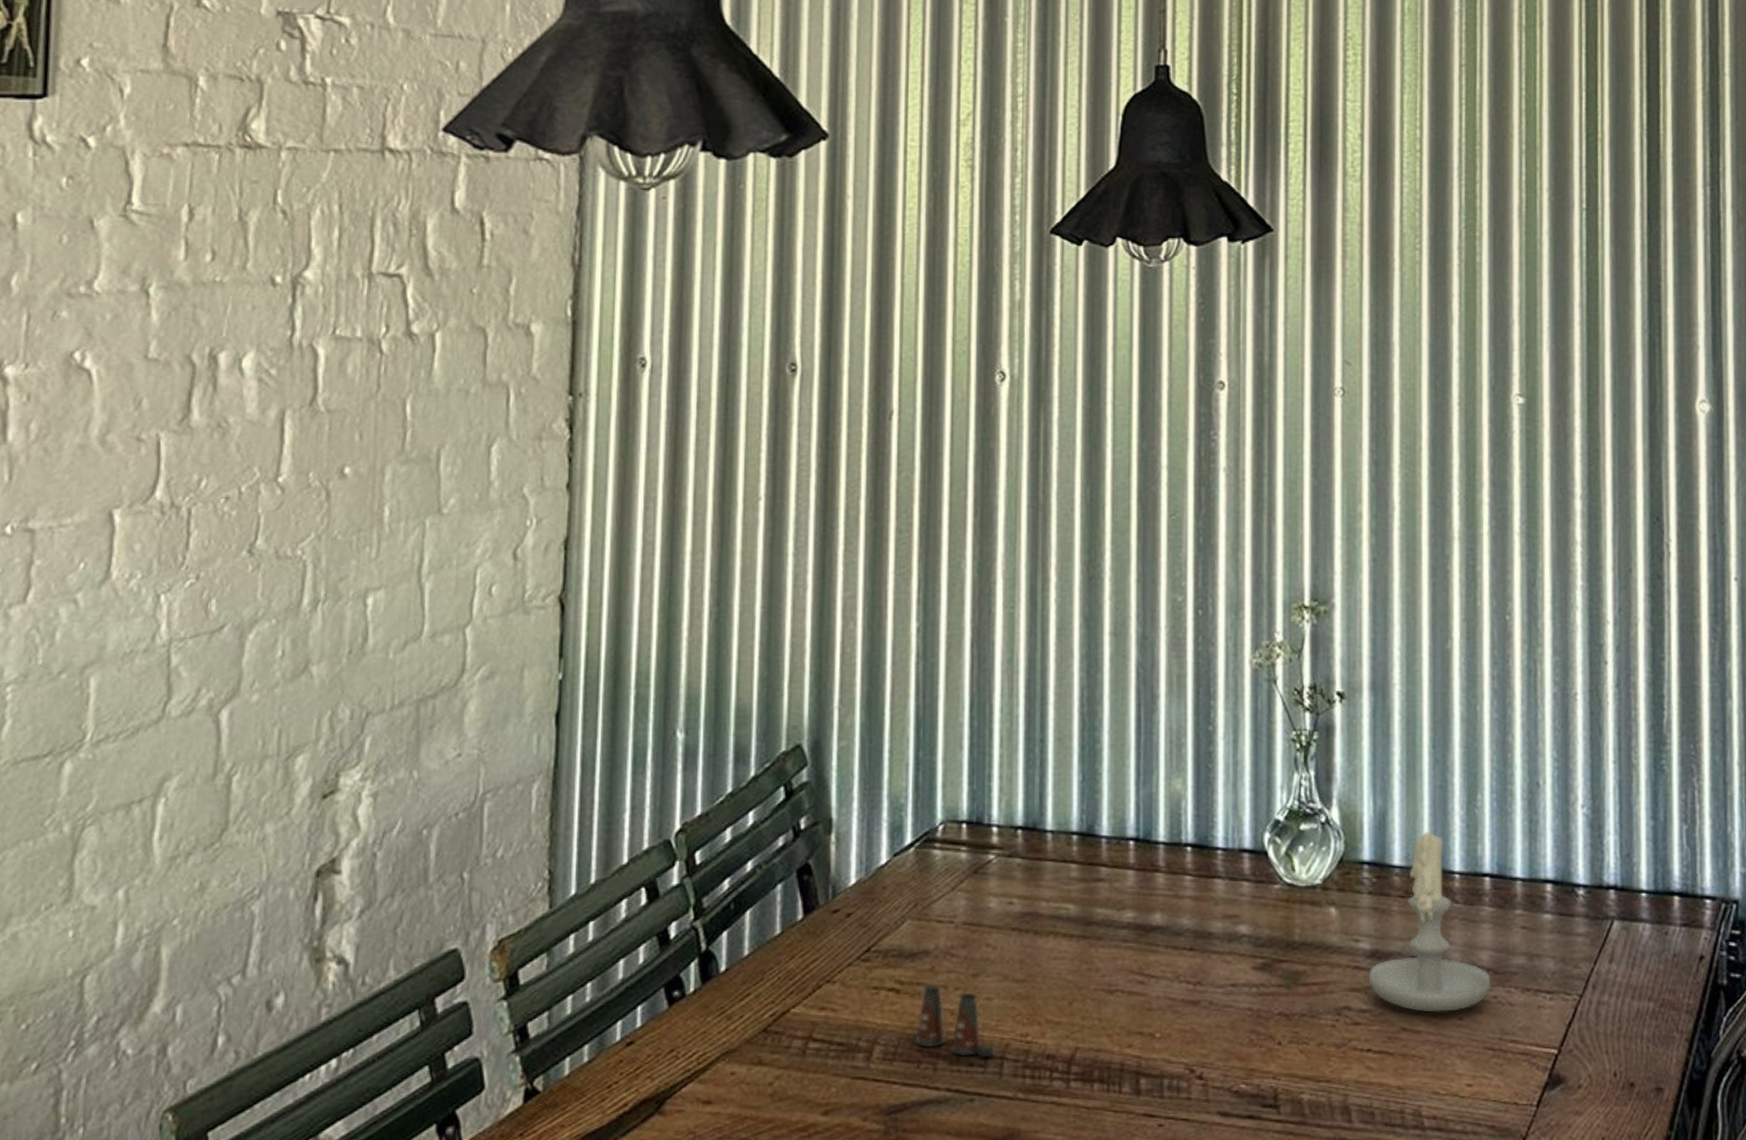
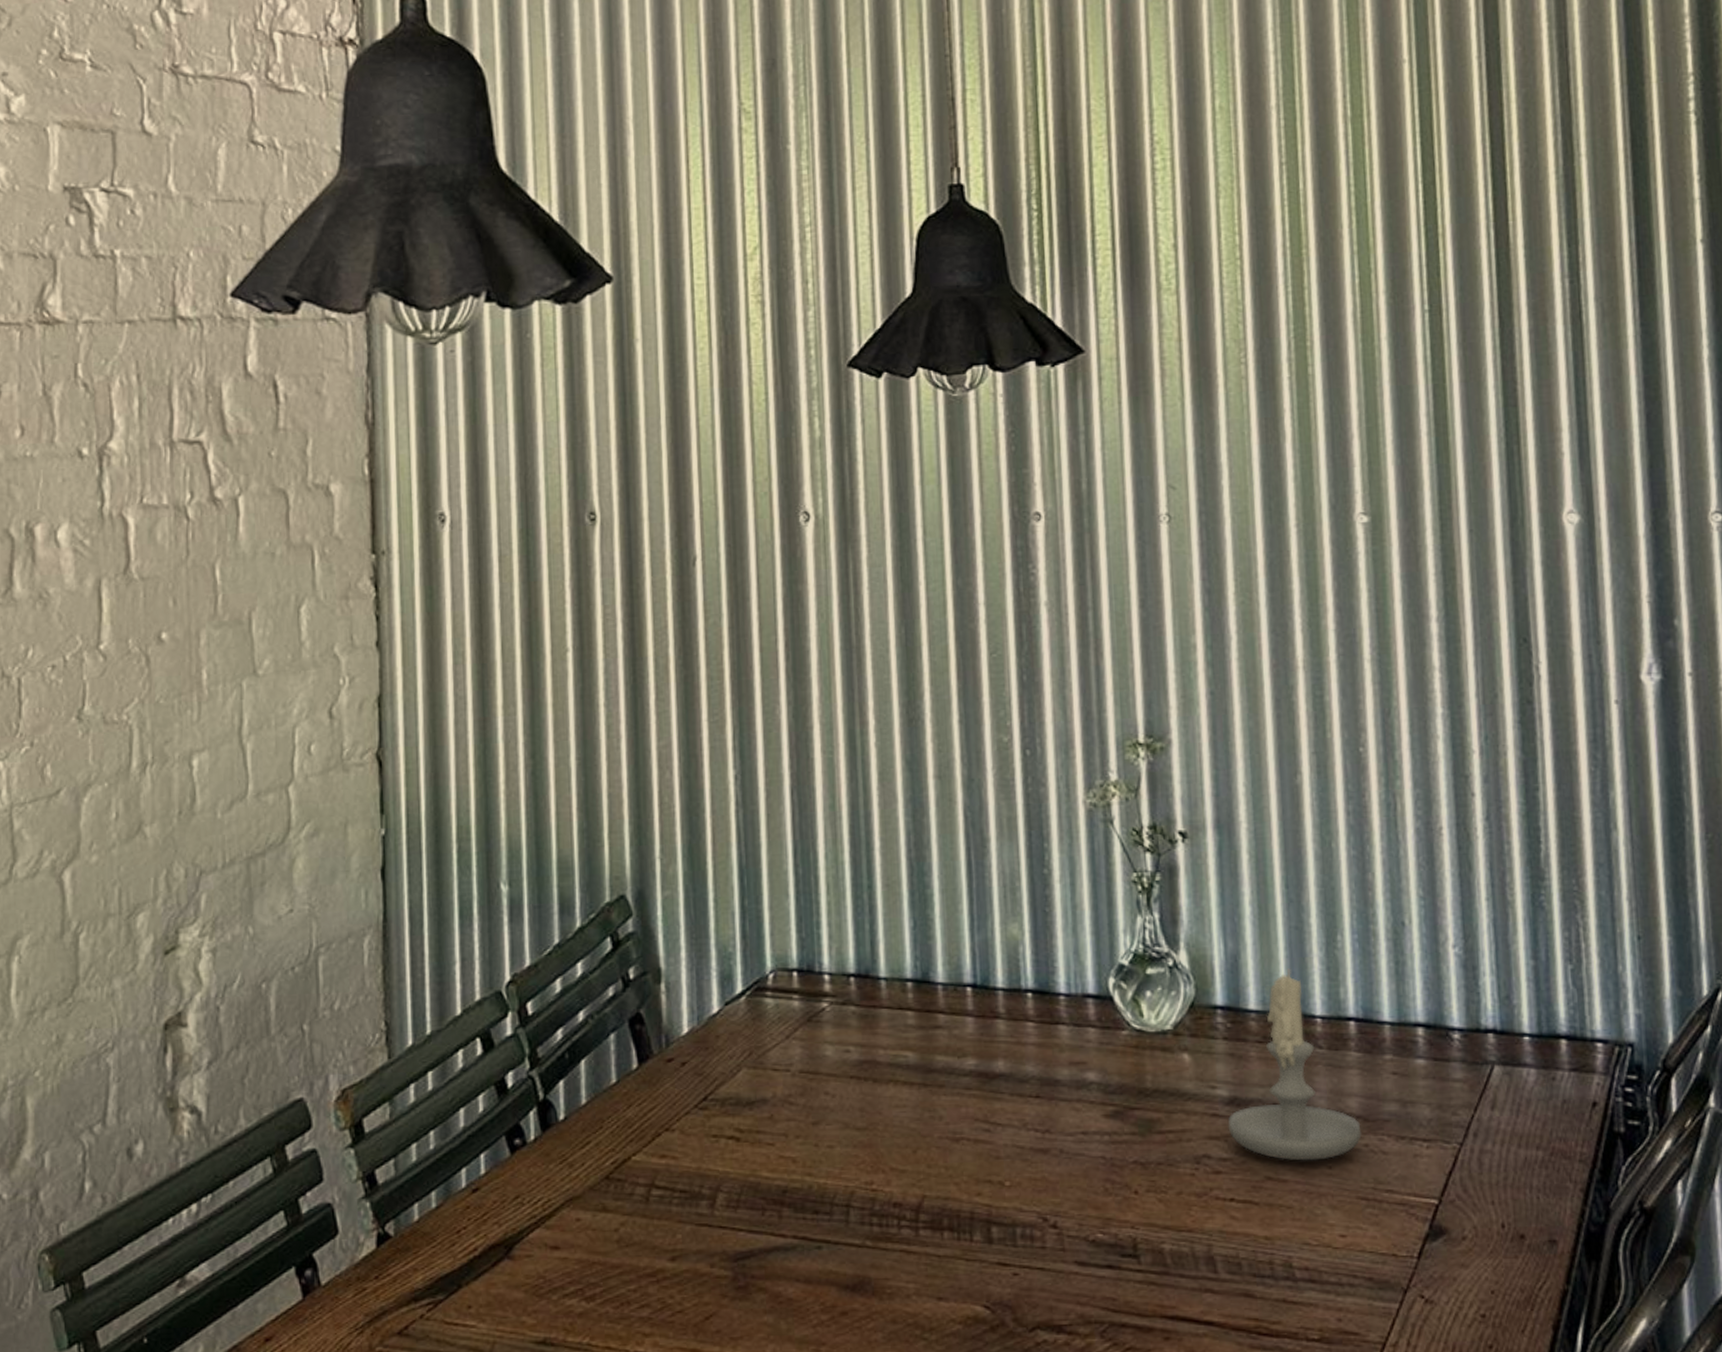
salt shaker: present [915,983,995,1058] -> none [758,1131,840,1206]

